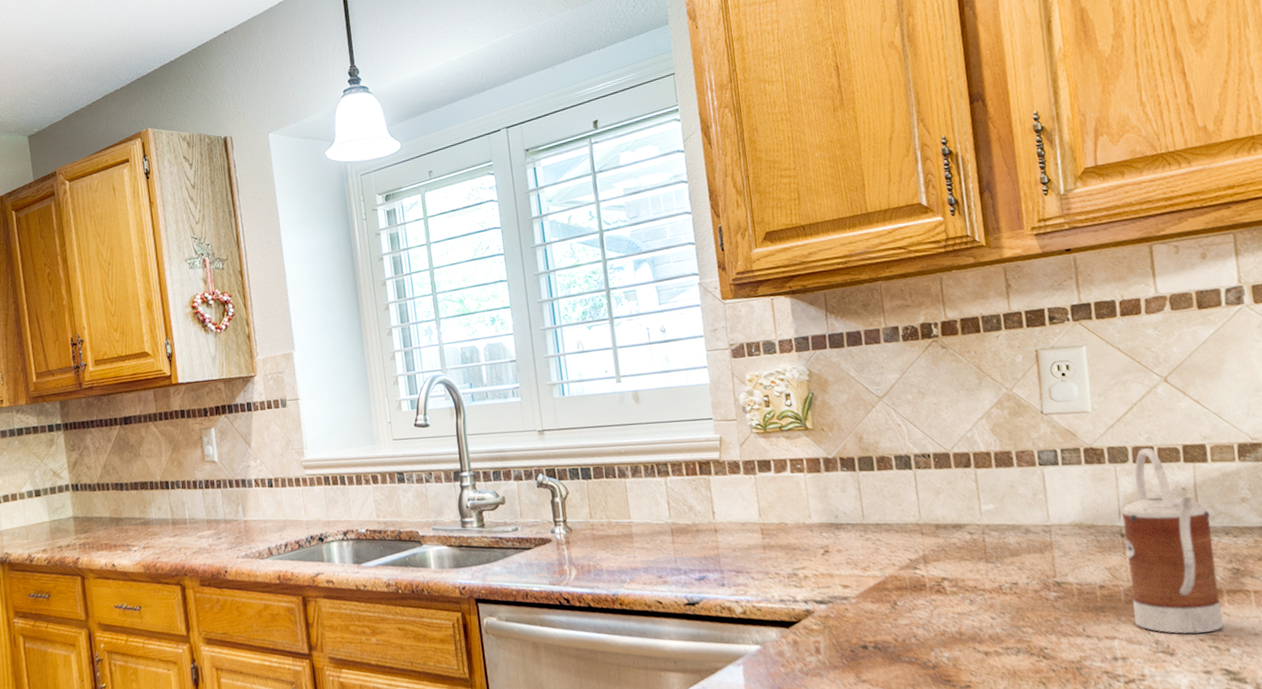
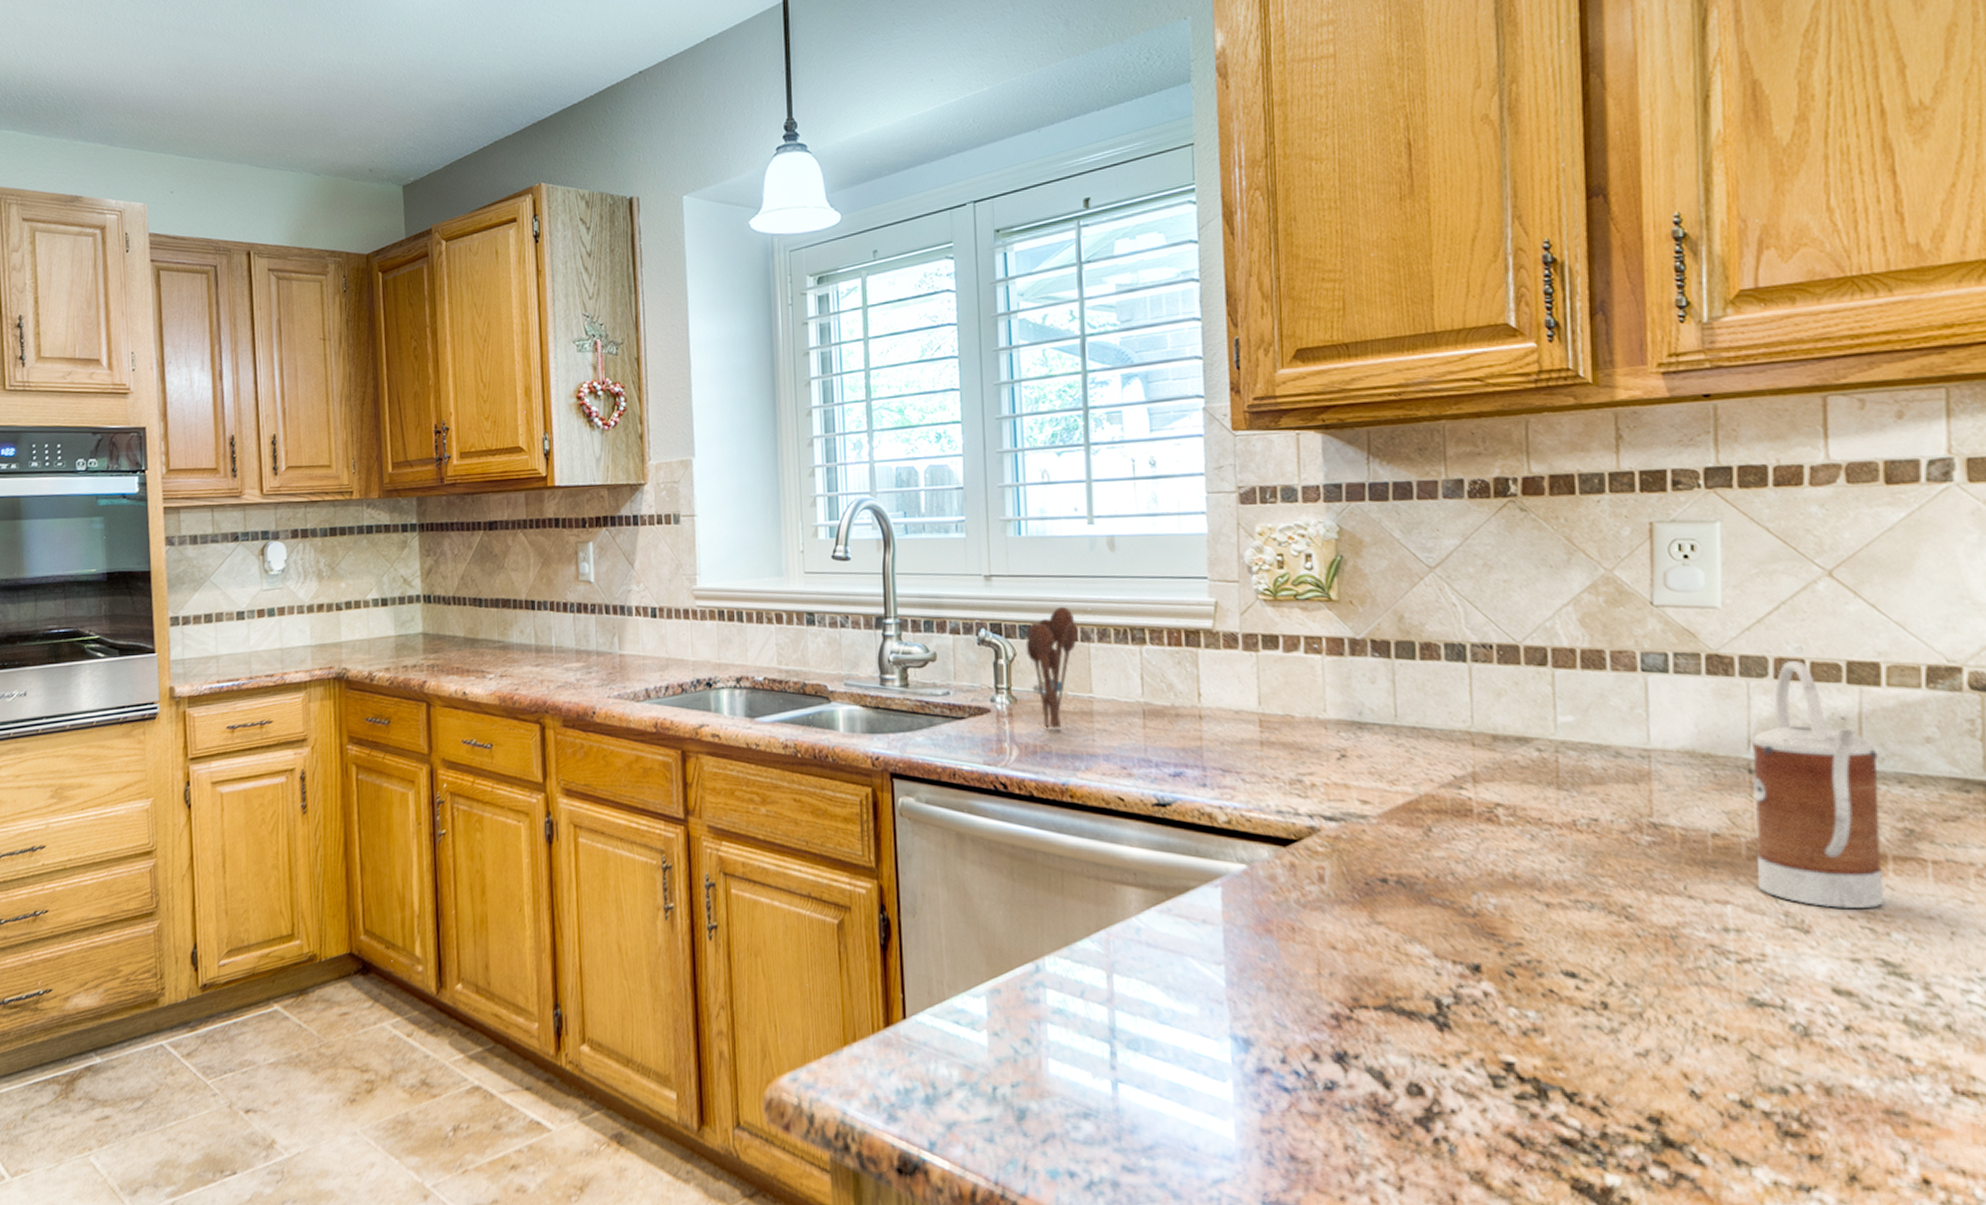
utensil holder: none [575,451,616,551] -> present [1025,607,1079,729]

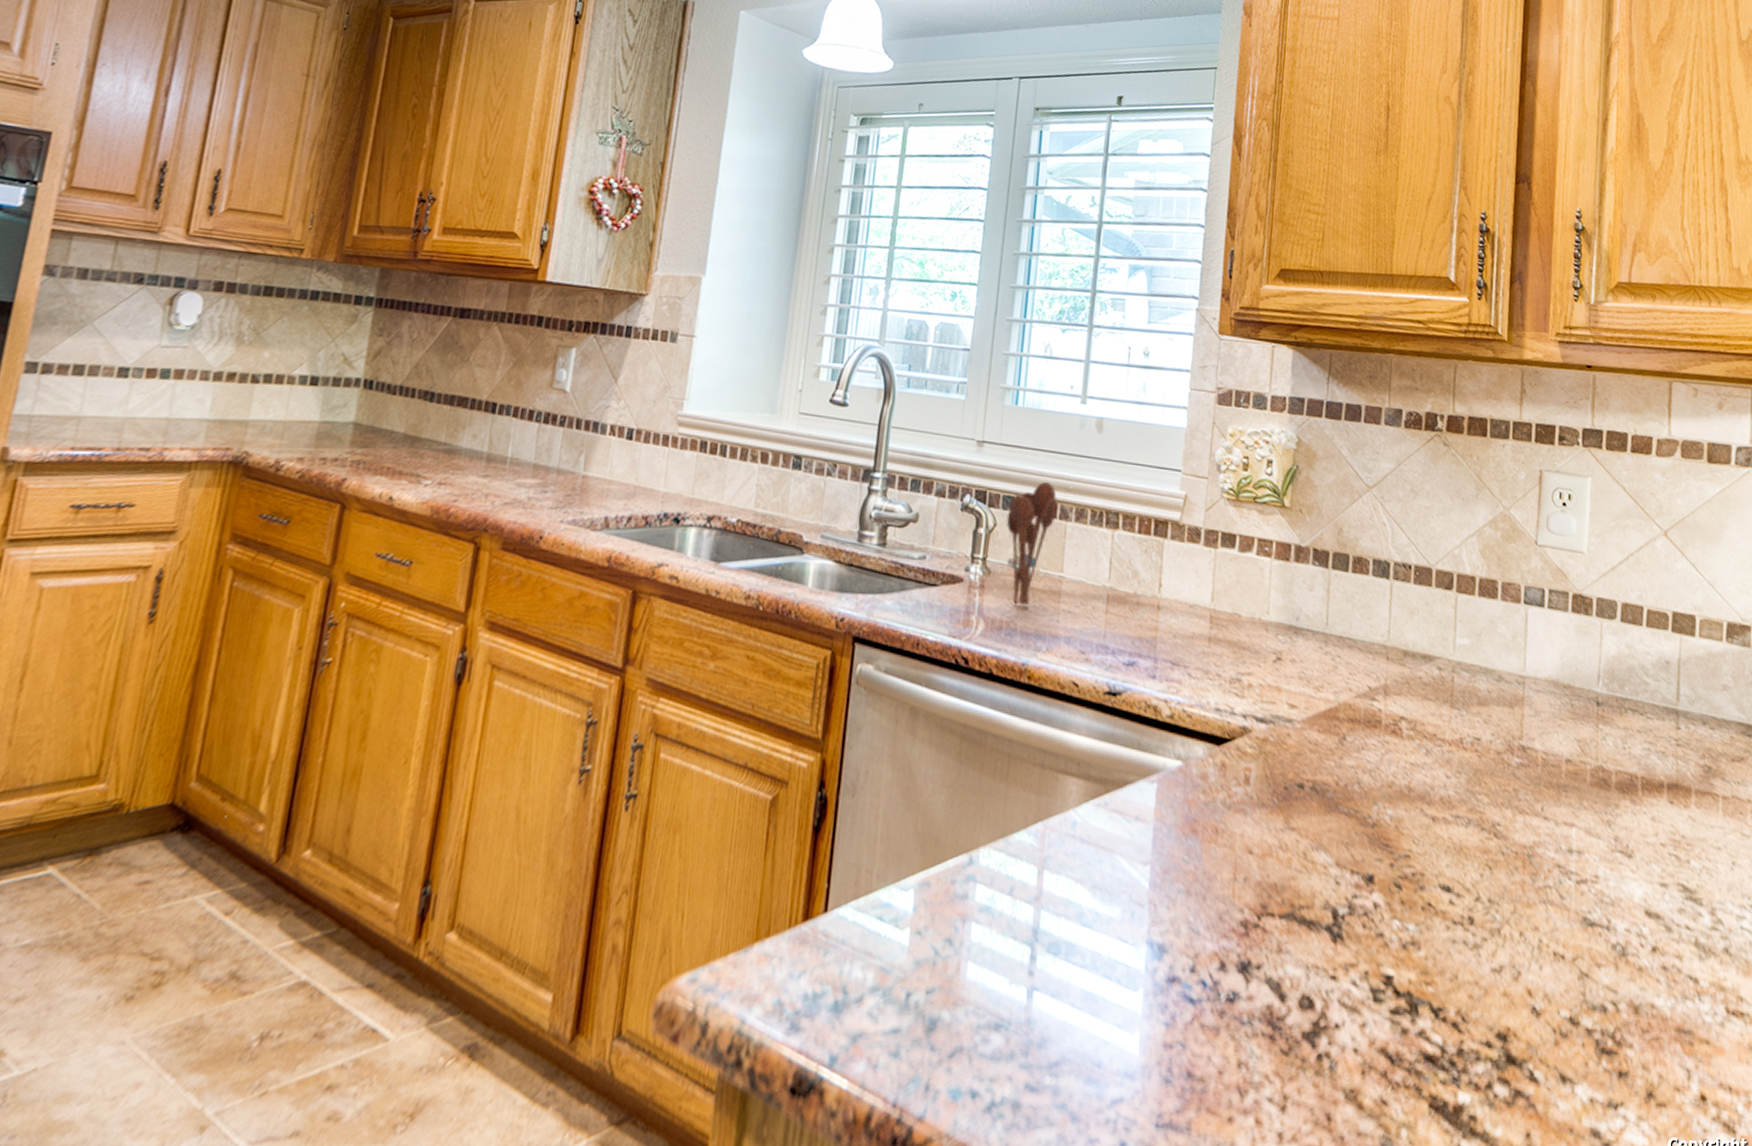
kettle: present [1752,661,1885,908] -> none [1597,607,1690,837]

